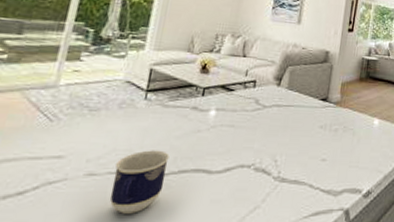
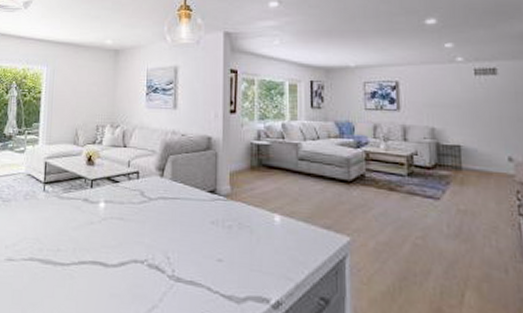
cup: present [109,150,170,214] -> none [26,240,69,300]

